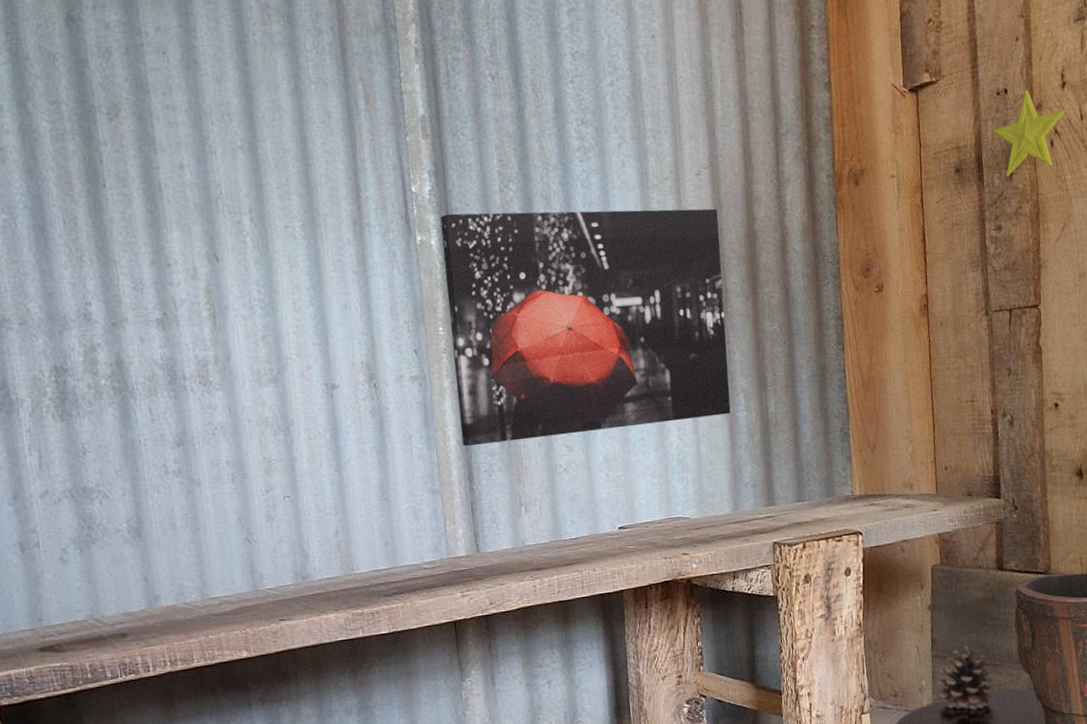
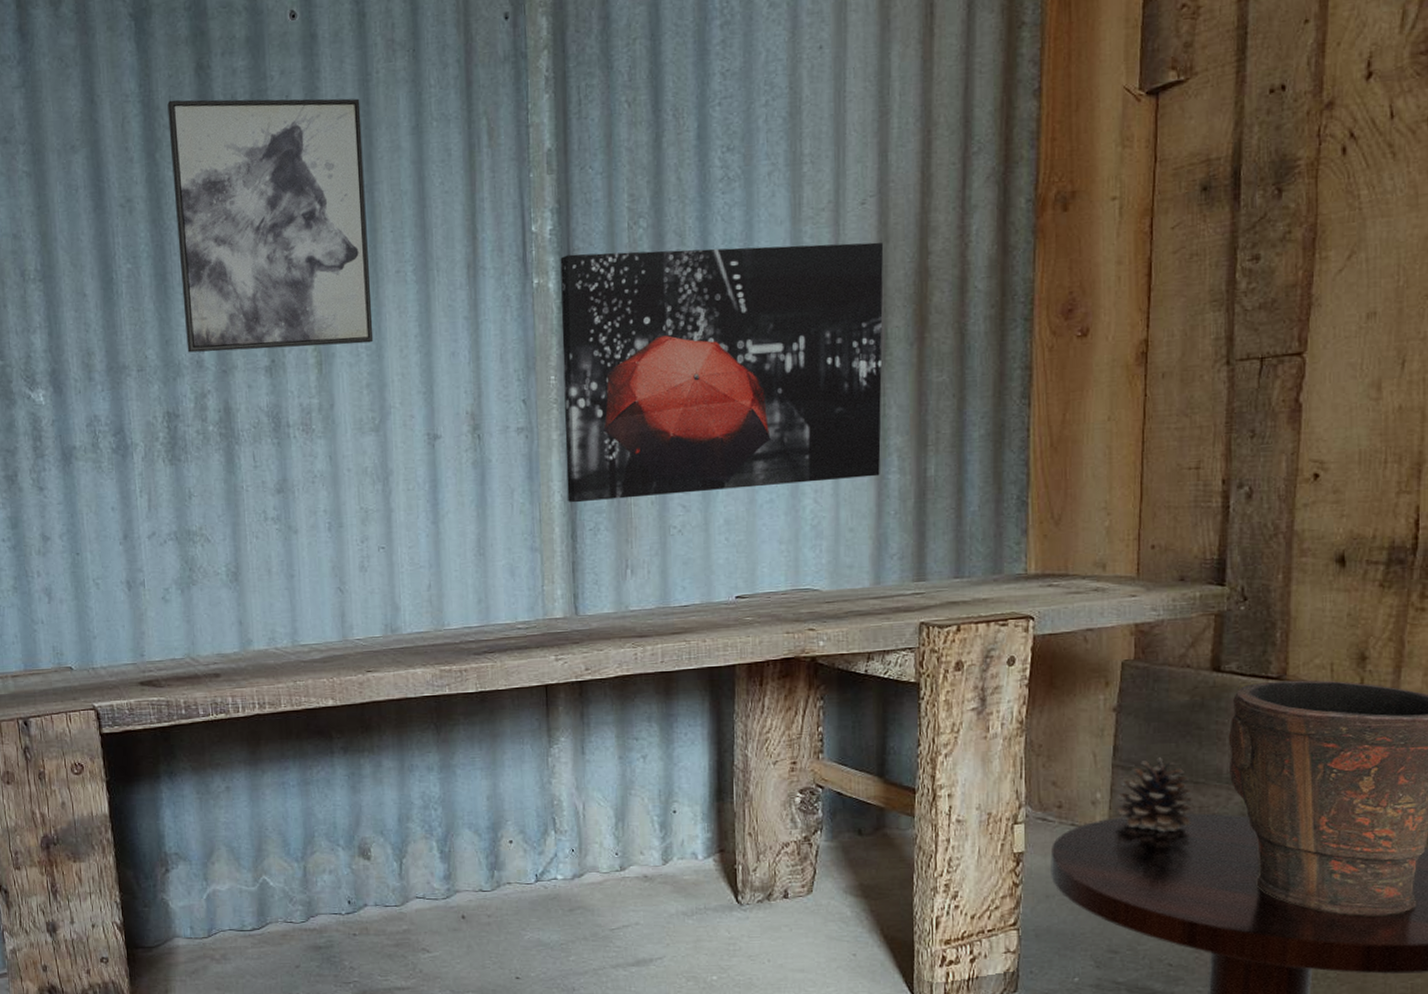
wall art: none [37,50,266,306] -> present [167,98,374,353]
decorative star: present [992,89,1065,177] -> none [1259,84,1368,194]

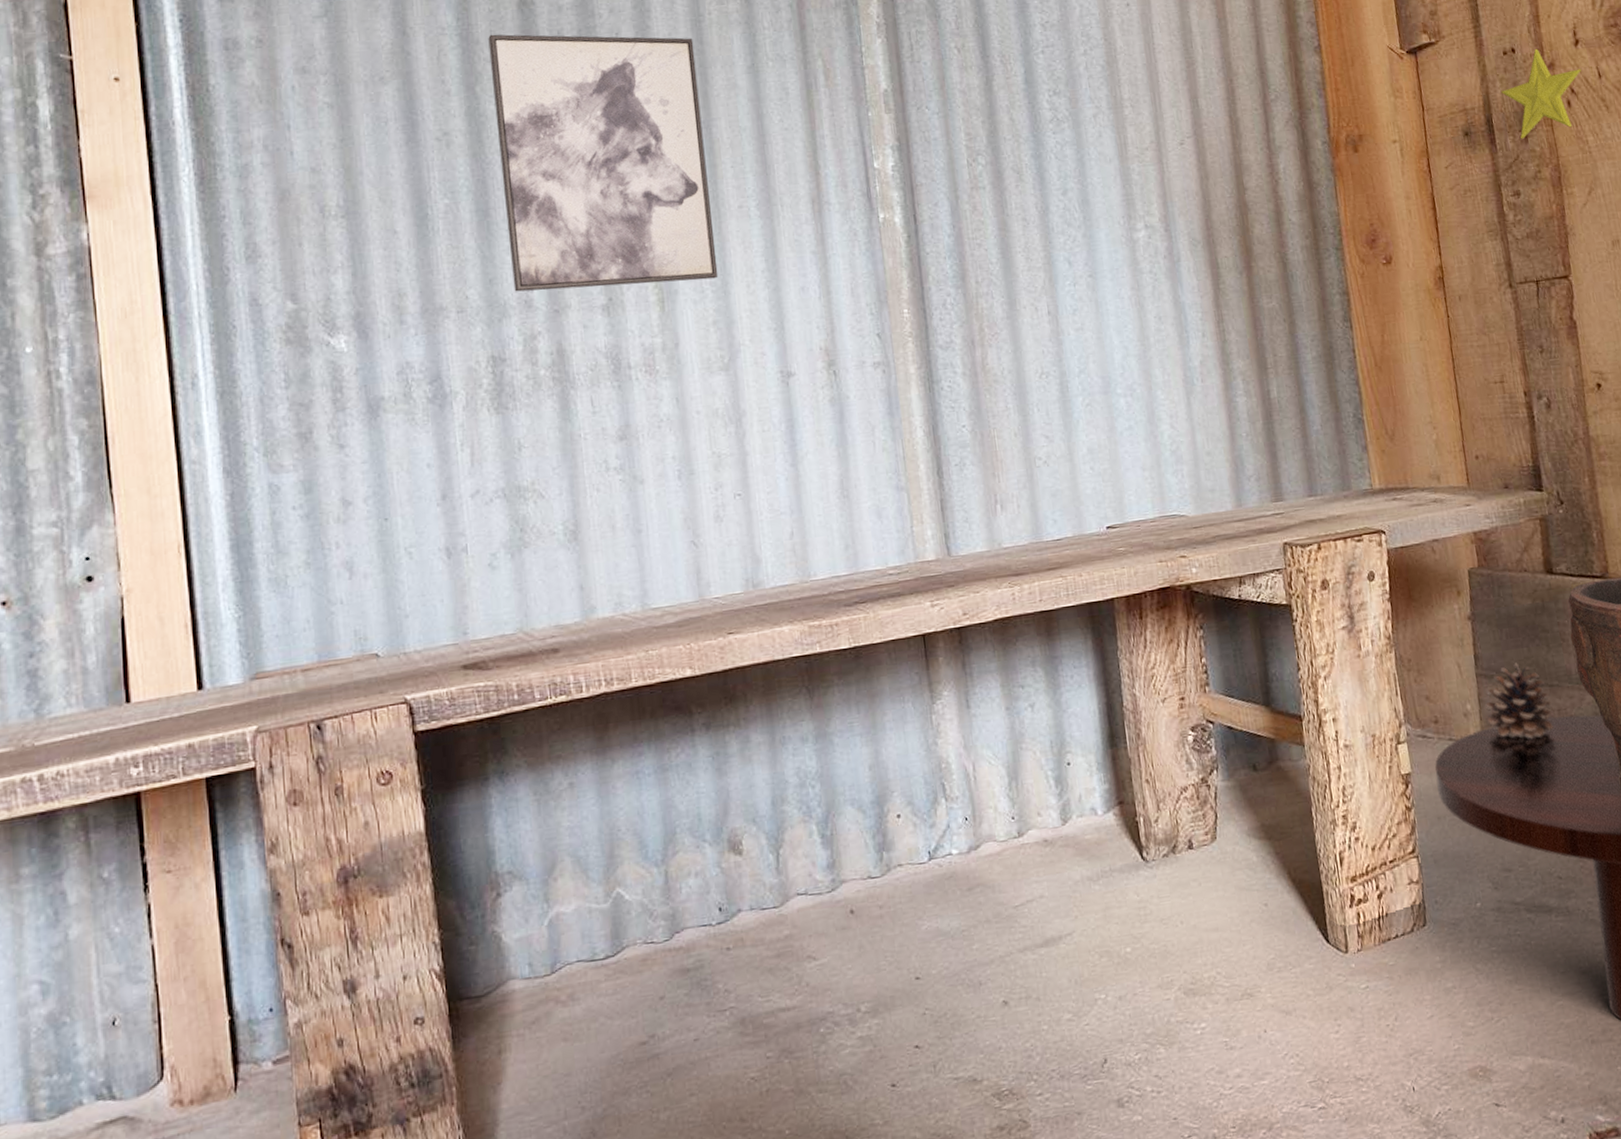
wall art: present [560,242,884,503] -> none [904,179,1228,438]
decorative star: none [1259,84,1368,194] -> present [1501,48,1581,139]

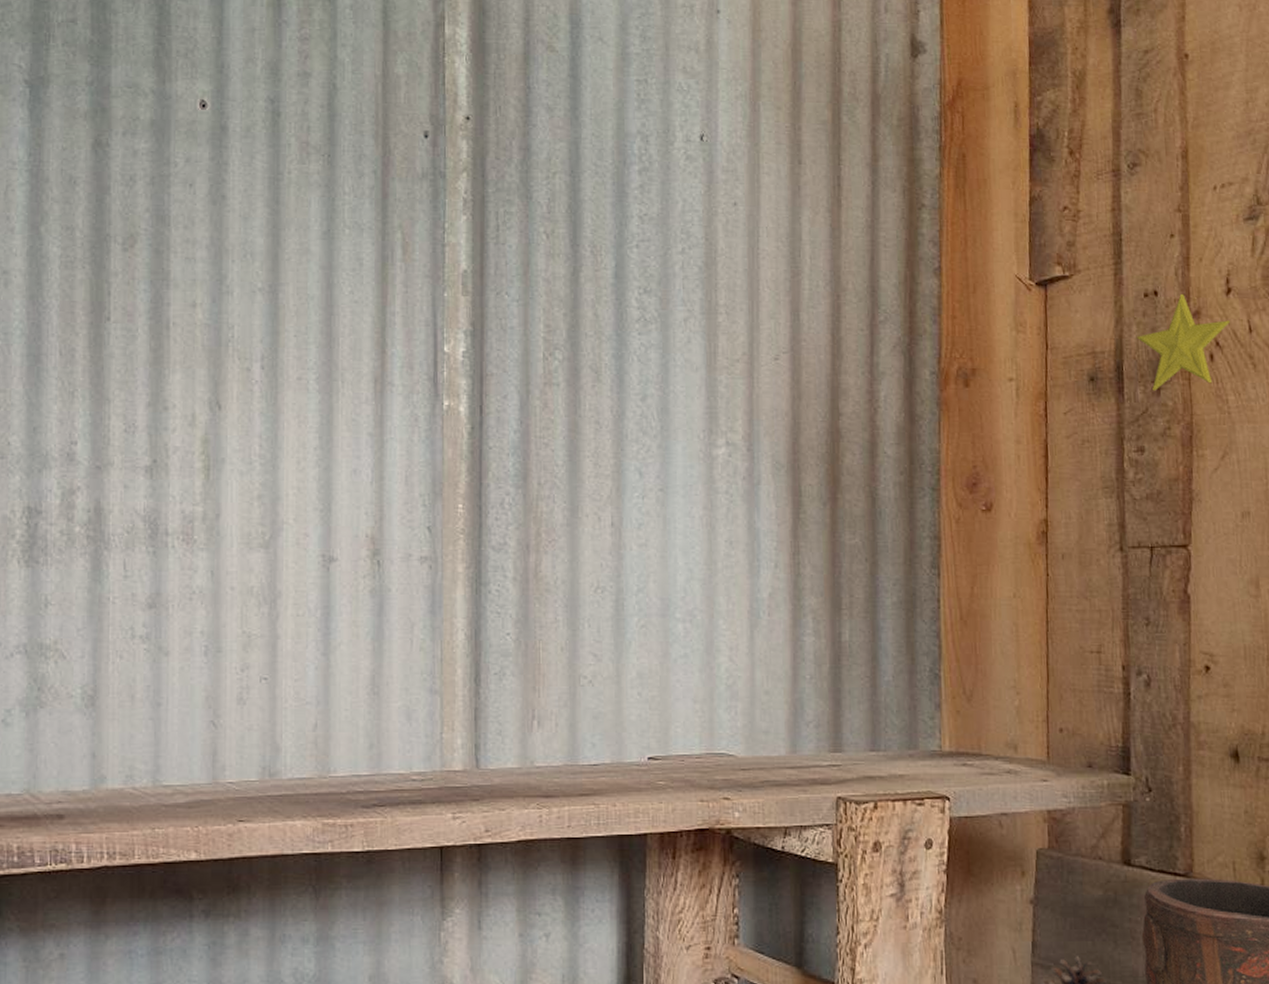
wall art: present [488,34,719,292] -> none [57,173,269,451]

